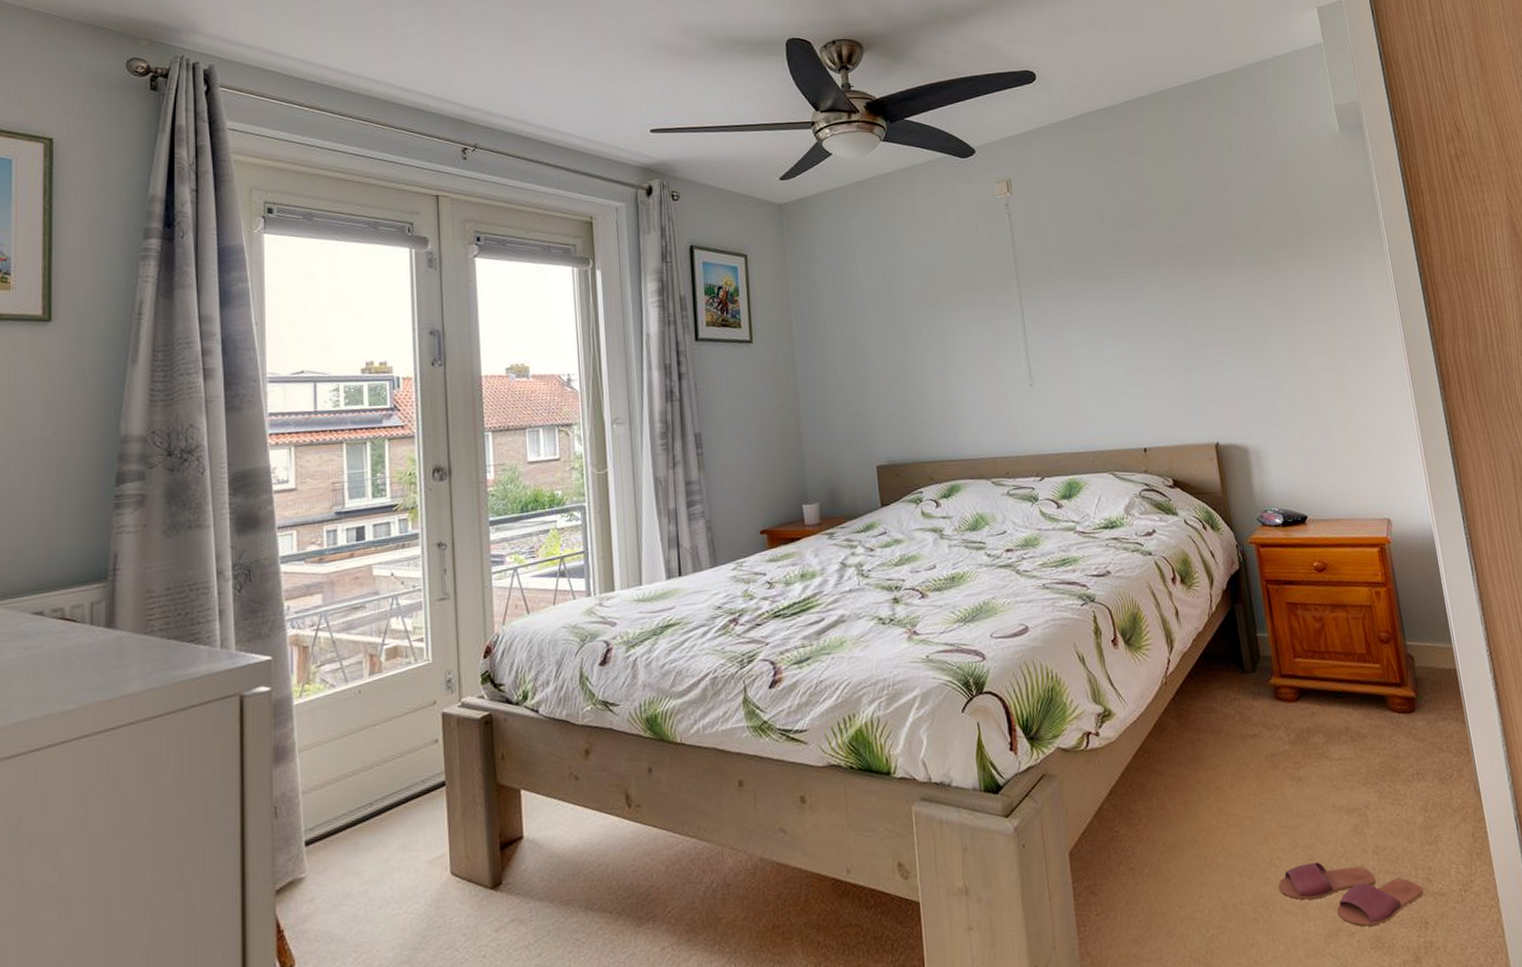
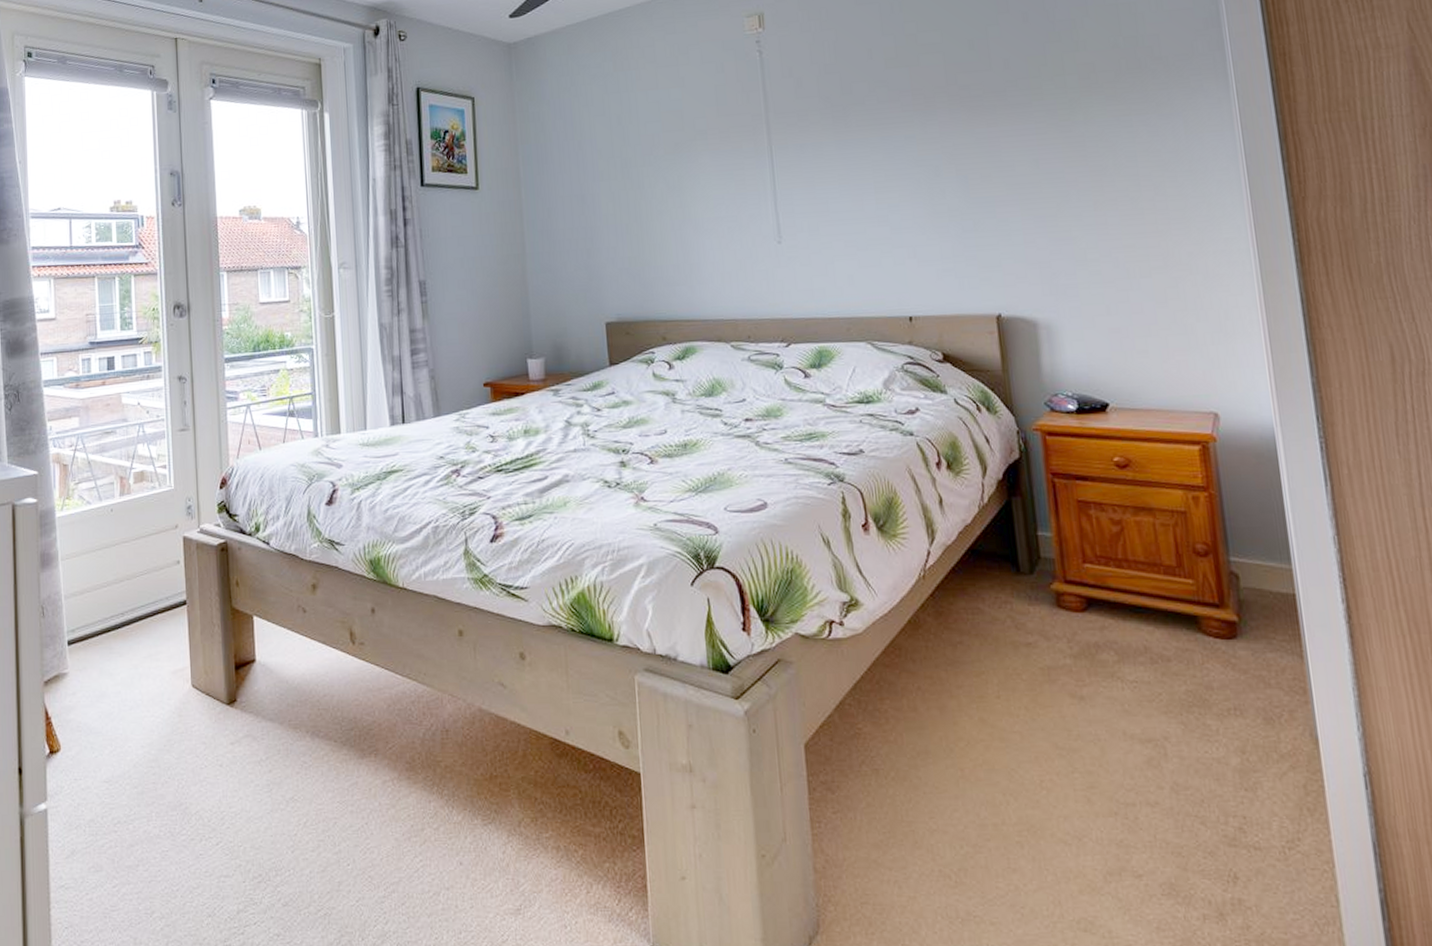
slippers: present [1278,861,1424,926] -> none [1050,791,1234,870]

